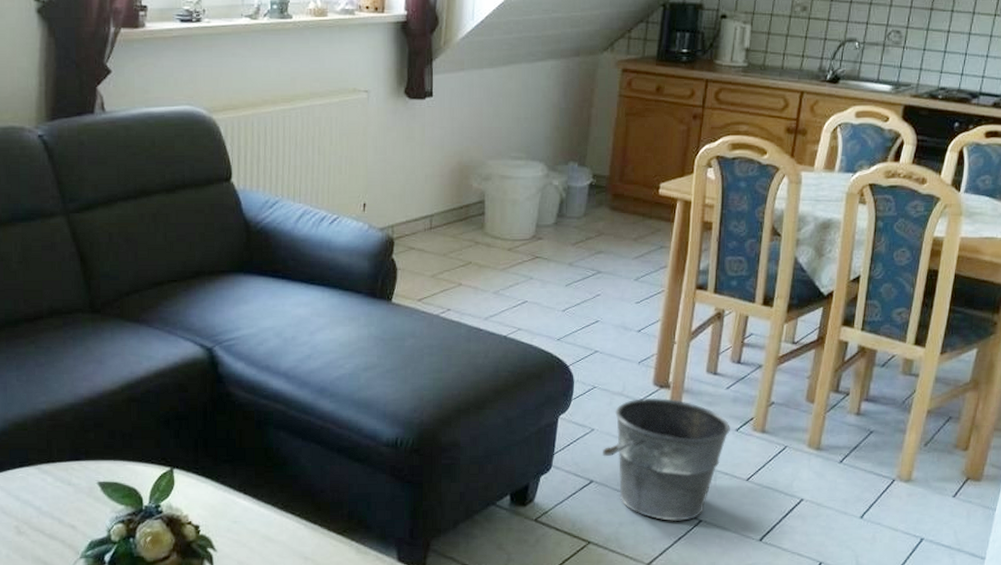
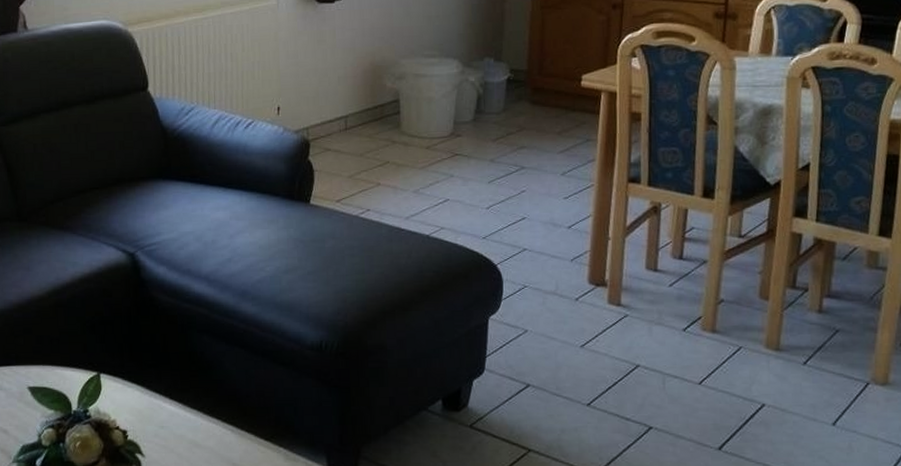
bucket: present [602,397,730,521] -> none [537,296,677,427]

